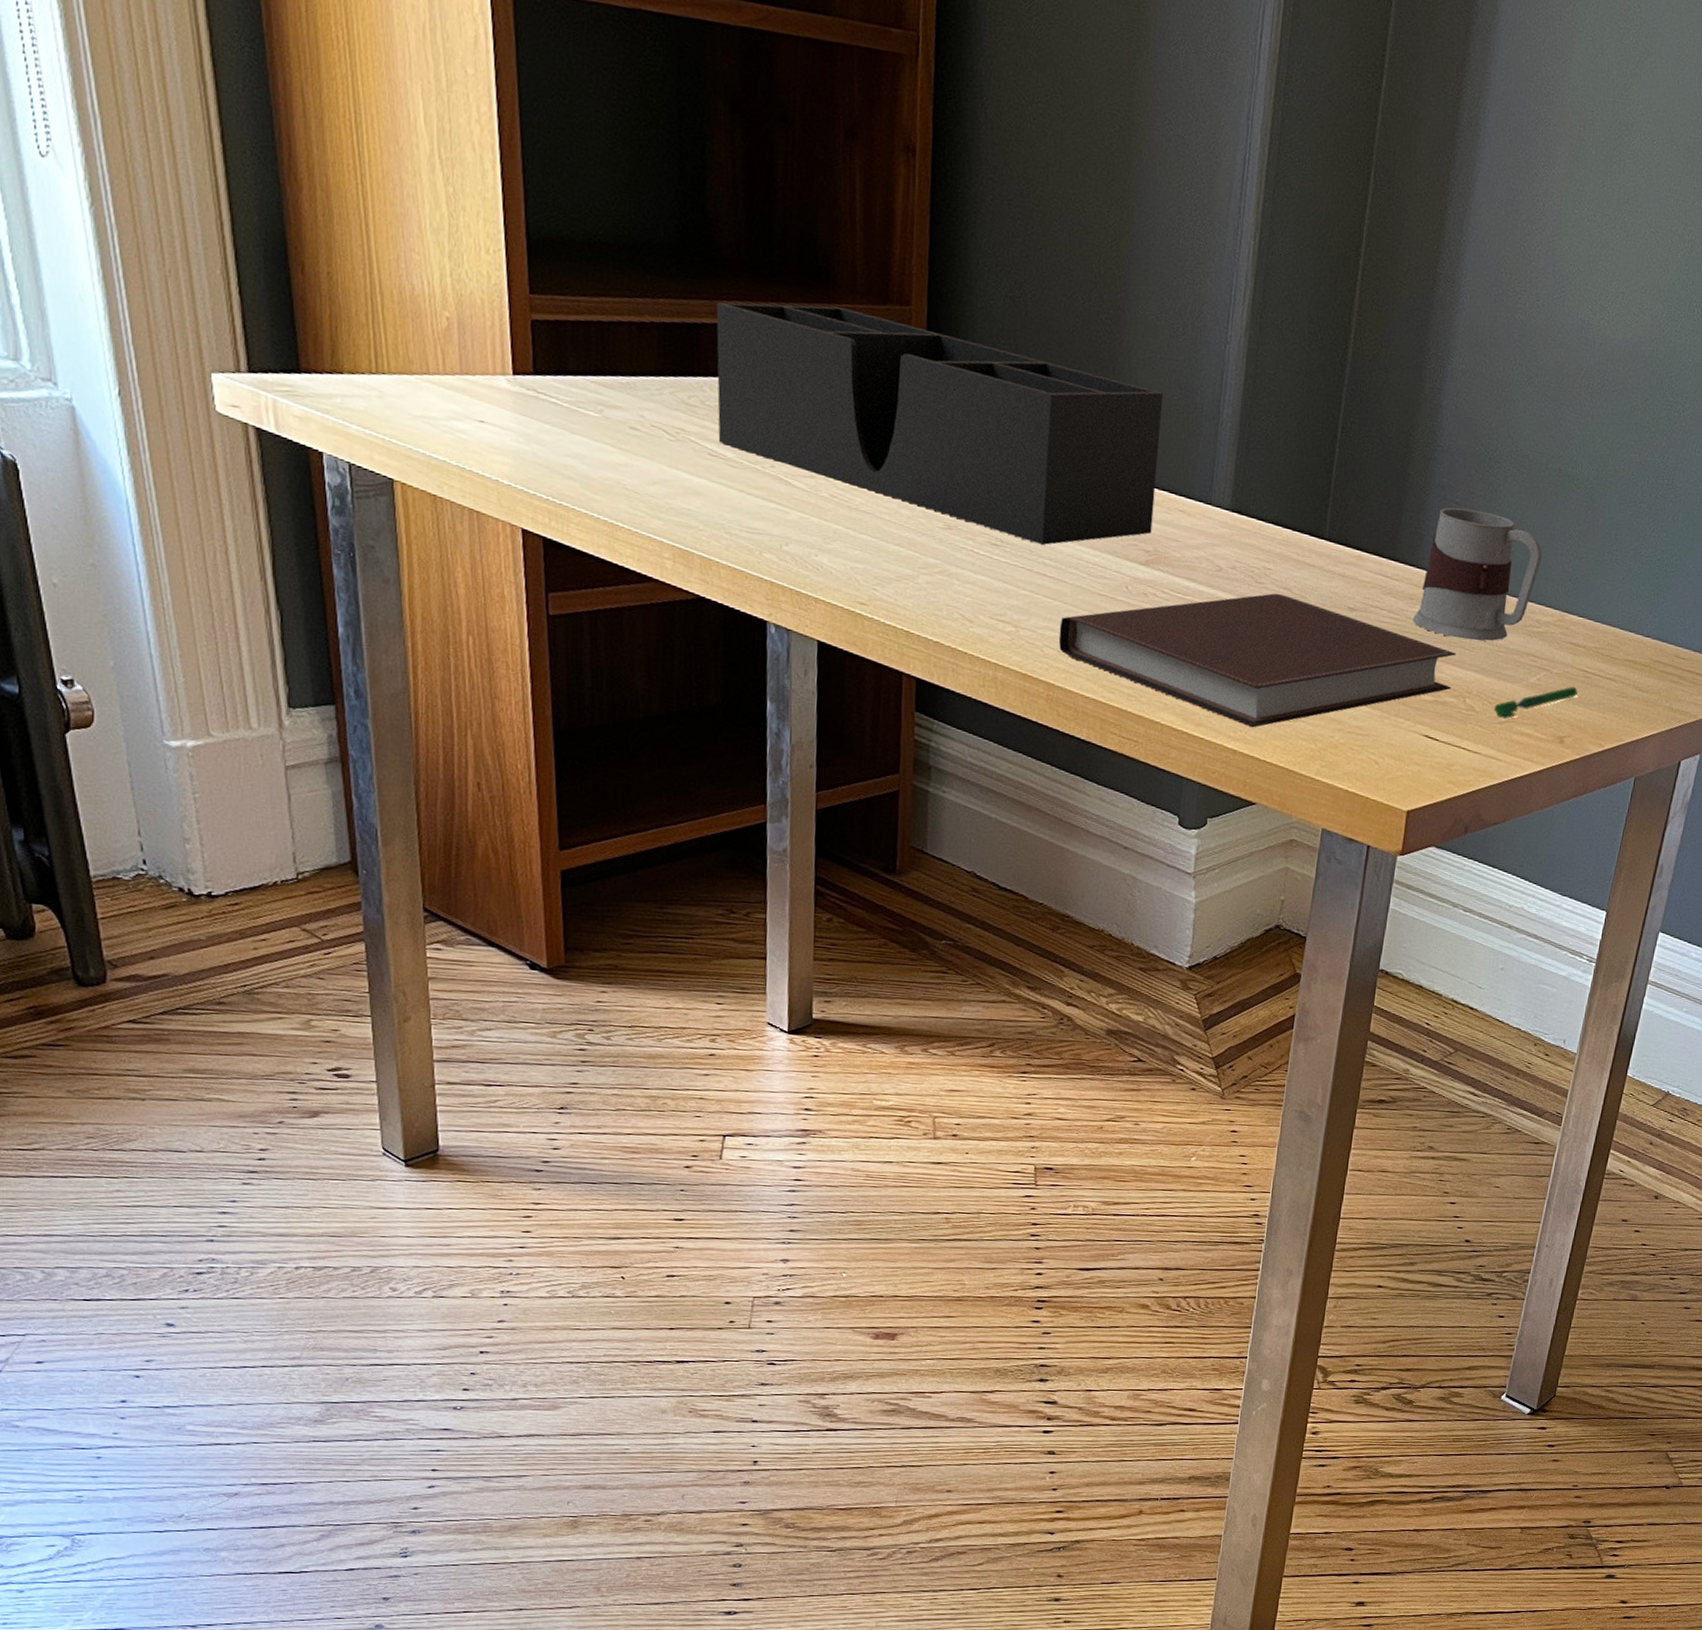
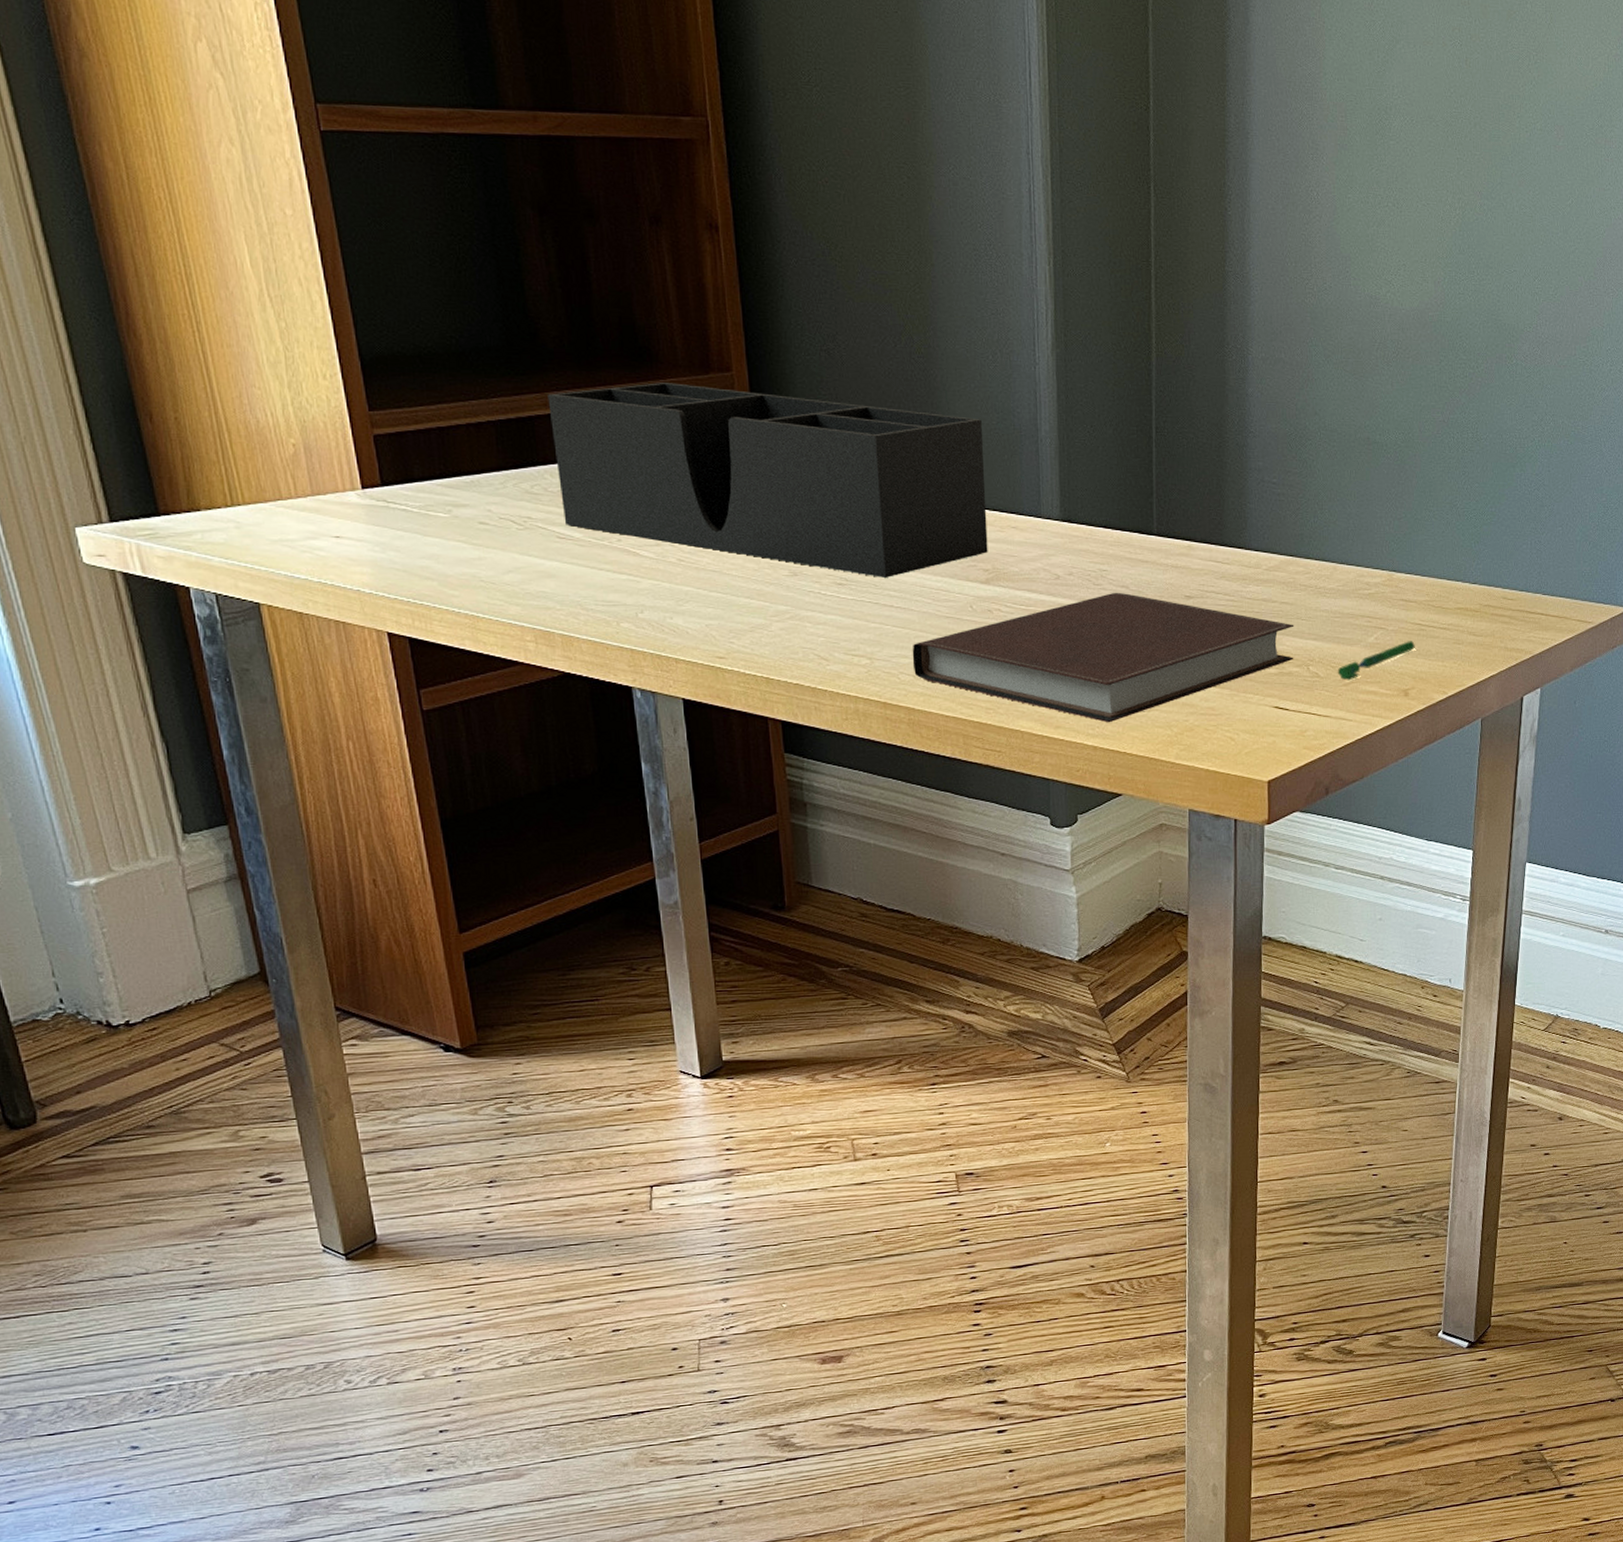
mug: present [1413,507,1543,642] -> none [1248,487,1363,610]

